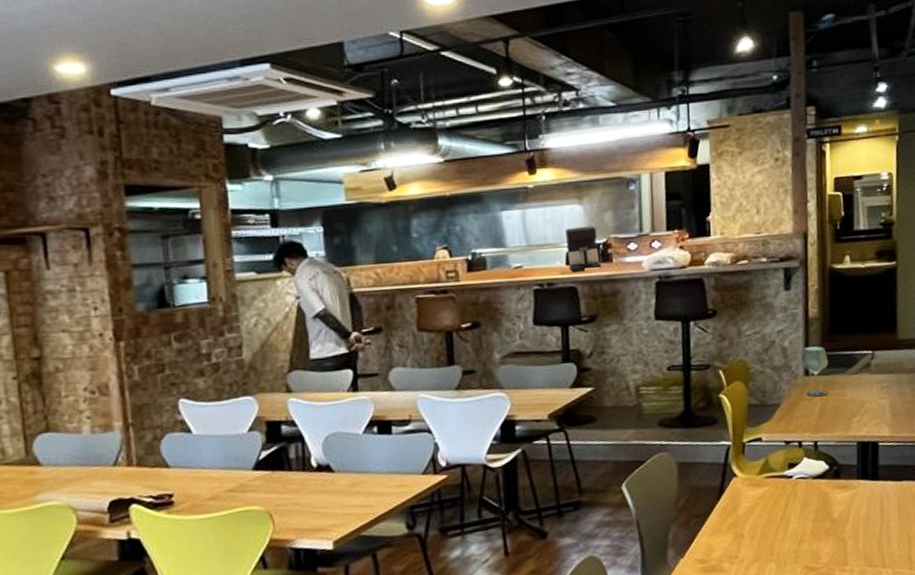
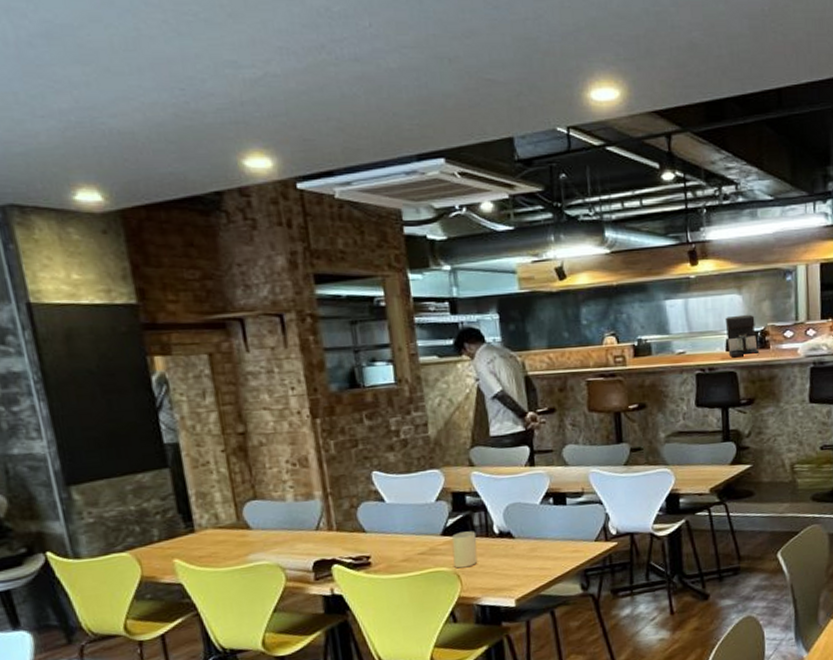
cup: none [264,464,293,507] -> present [451,531,478,569]

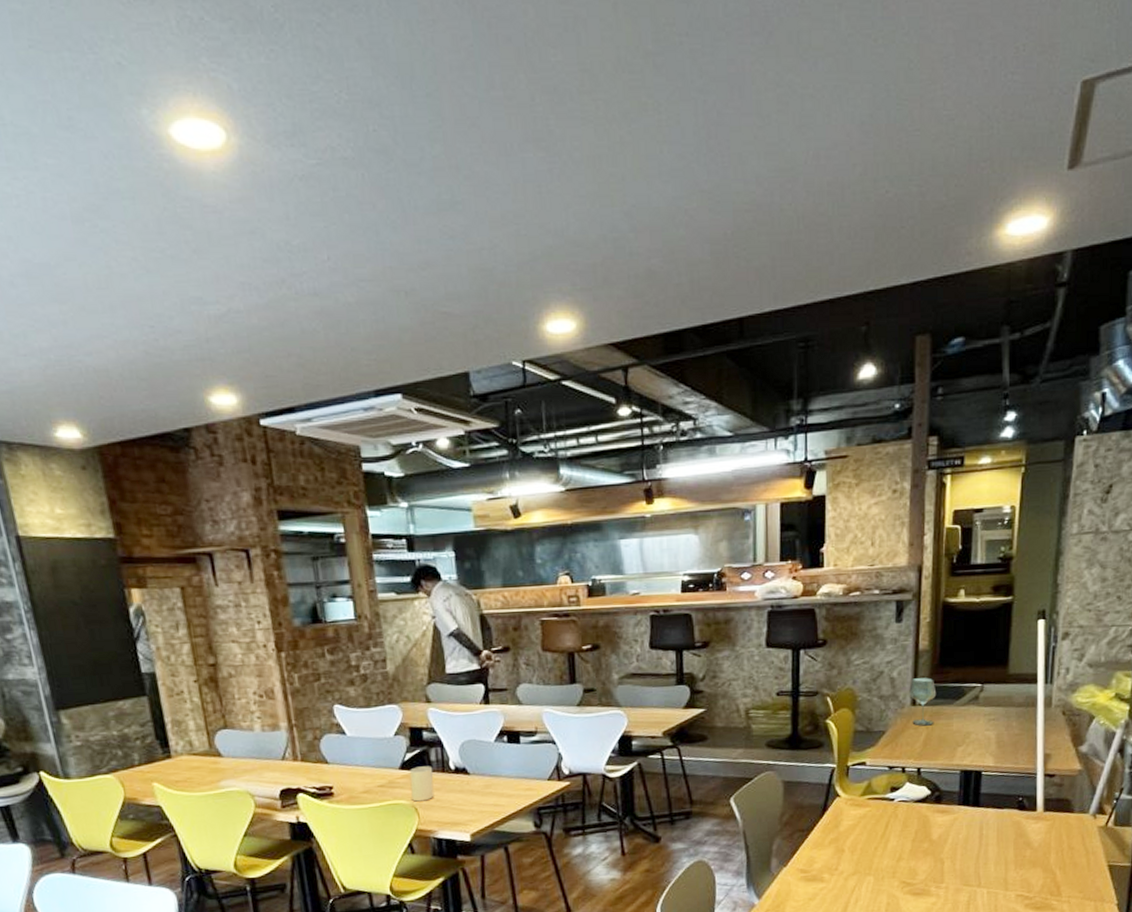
coffee maker: present [725,314,760,359] -> none [680,555,716,601]

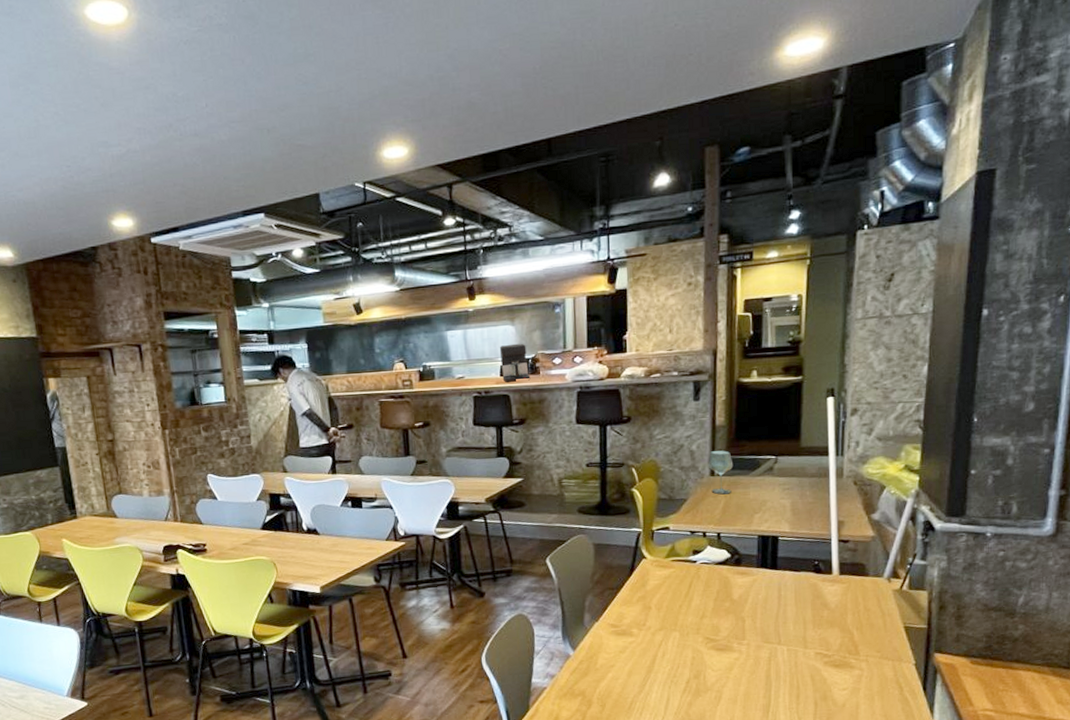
cup: present [409,766,435,802] -> none [269,527,290,558]
coffee maker: none [680,555,716,601] -> present [499,343,531,383]

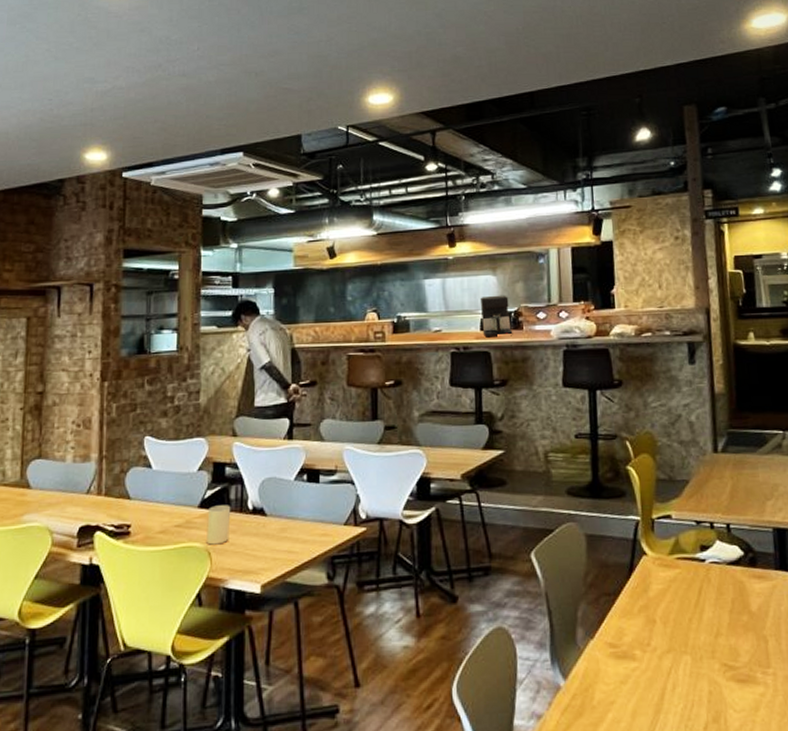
cup: none [269,527,290,558] -> present [207,505,231,545]
wine glass: present [708,450,734,495] -> none [709,422,739,476]

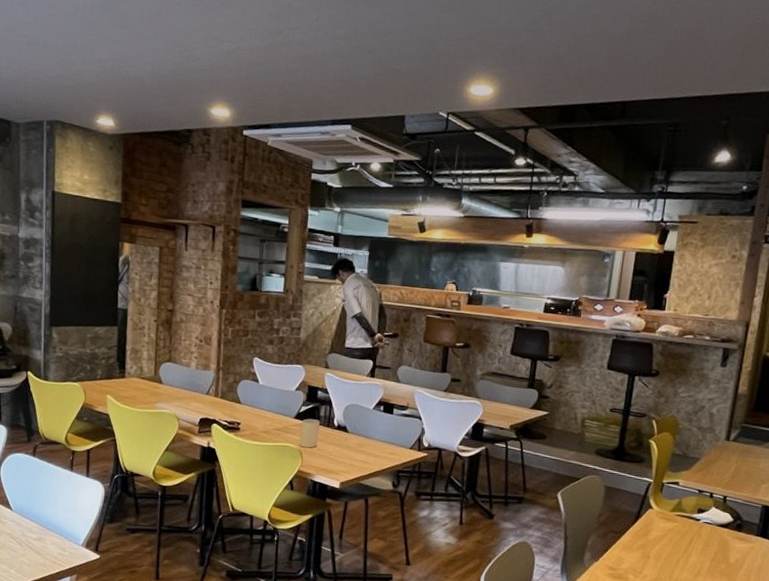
coffee maker: present [480,295,513,339] -> none [545,284,572,321]

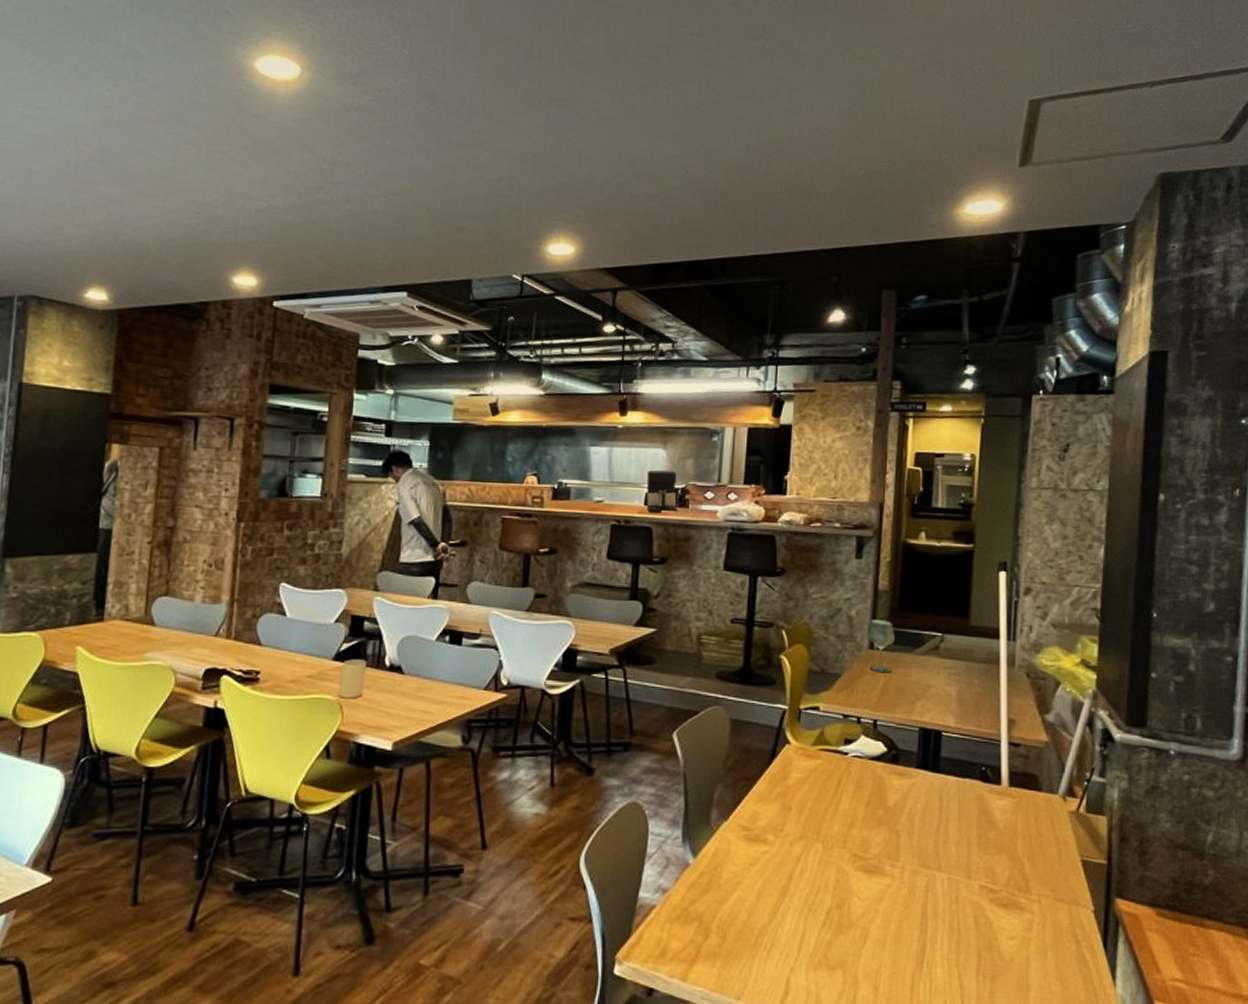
coffee maker: none [545,284,572,321] -> present [646,469,678,515]
wine glass: none [724,416,749,461] -> present [867,618,896,673]

